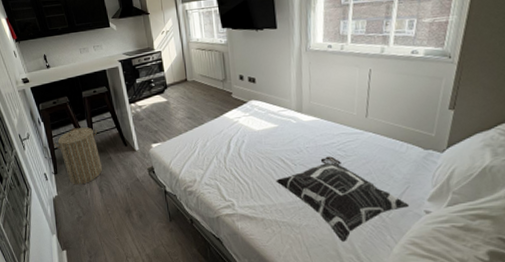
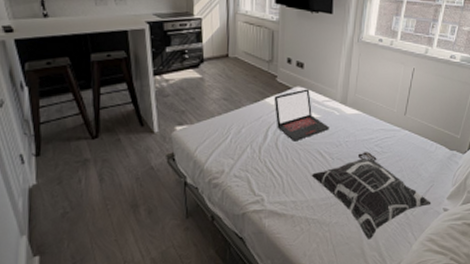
laundry hamper: present [54,127,103,185] -> none [40,99,107,172]
laptop: none [231,101,288,151] -> present [274,89,329,142]

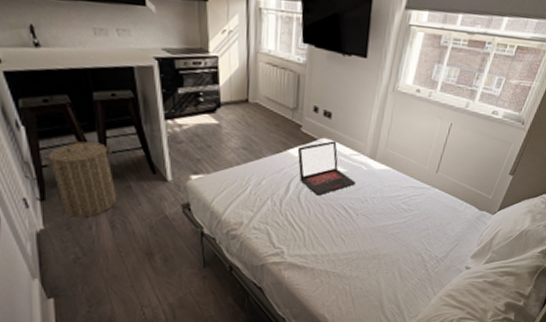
laundry hamper: none [40,99,107,172] -> present [42,141,117,218]
decorative pillow: present [311,152,432,239] -> none [333,209,455,293]

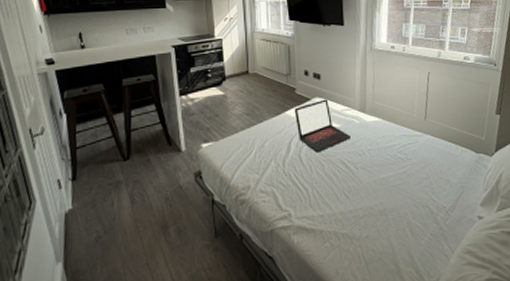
laundry hamper: present [42,141,117,218] -> none [77,122,138,195]

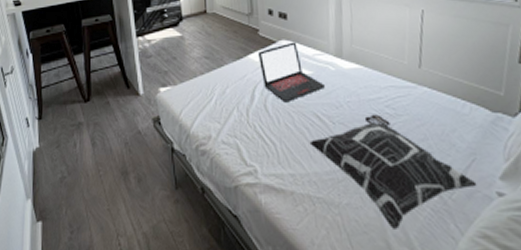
decorative pillow: none [336,159,464,254] -> present [309,114,477,229]

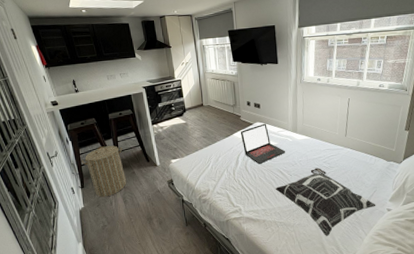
laundry hamper: none [42,63,98,135] -> present [81,145,127,197]

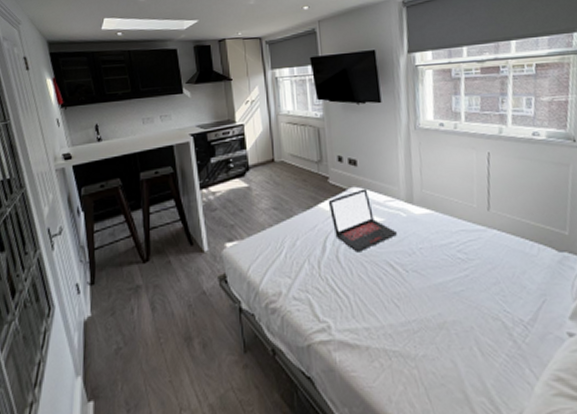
laundry hamper: present [81,145,127,197] -> none [95,219,158,301]
decorative pillow: present [275,168,376,236] -> none [383,260,549,379]

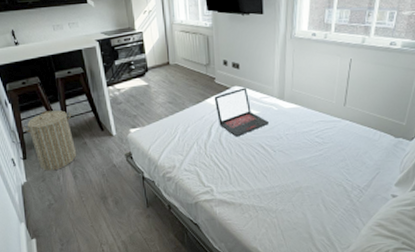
laundry hamper: none [95,219,158,301] -> present [23,110,77,171]

